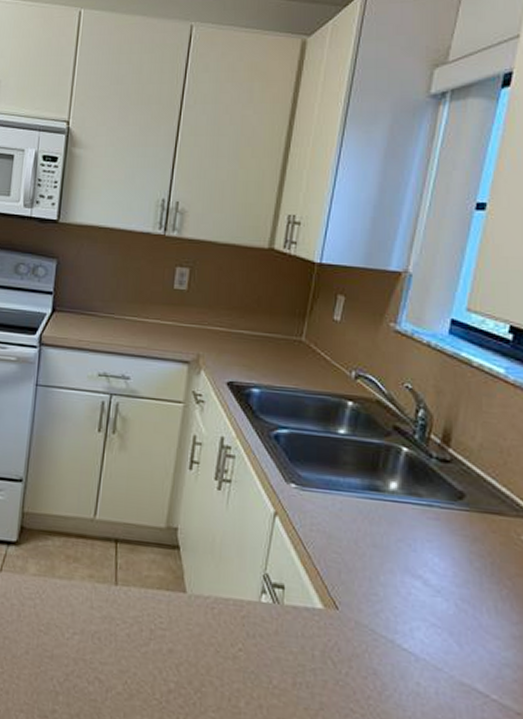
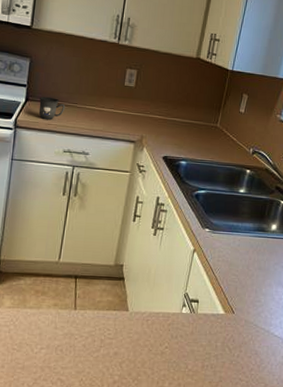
mug: none [67,305,100,336] -> present [38,96,66,120]

